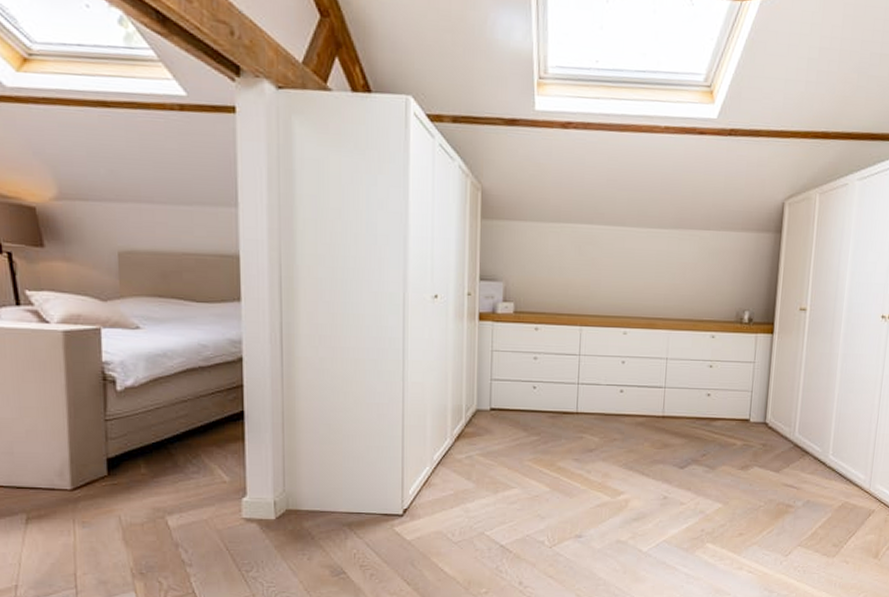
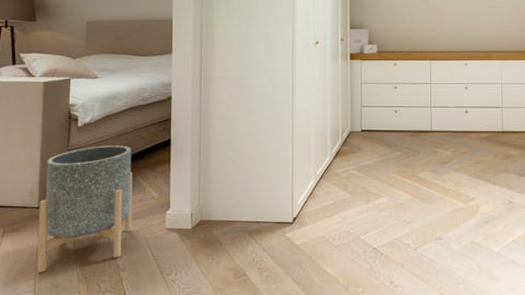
planter: none [72,416,198,568] -> present [37,145,133,273]

